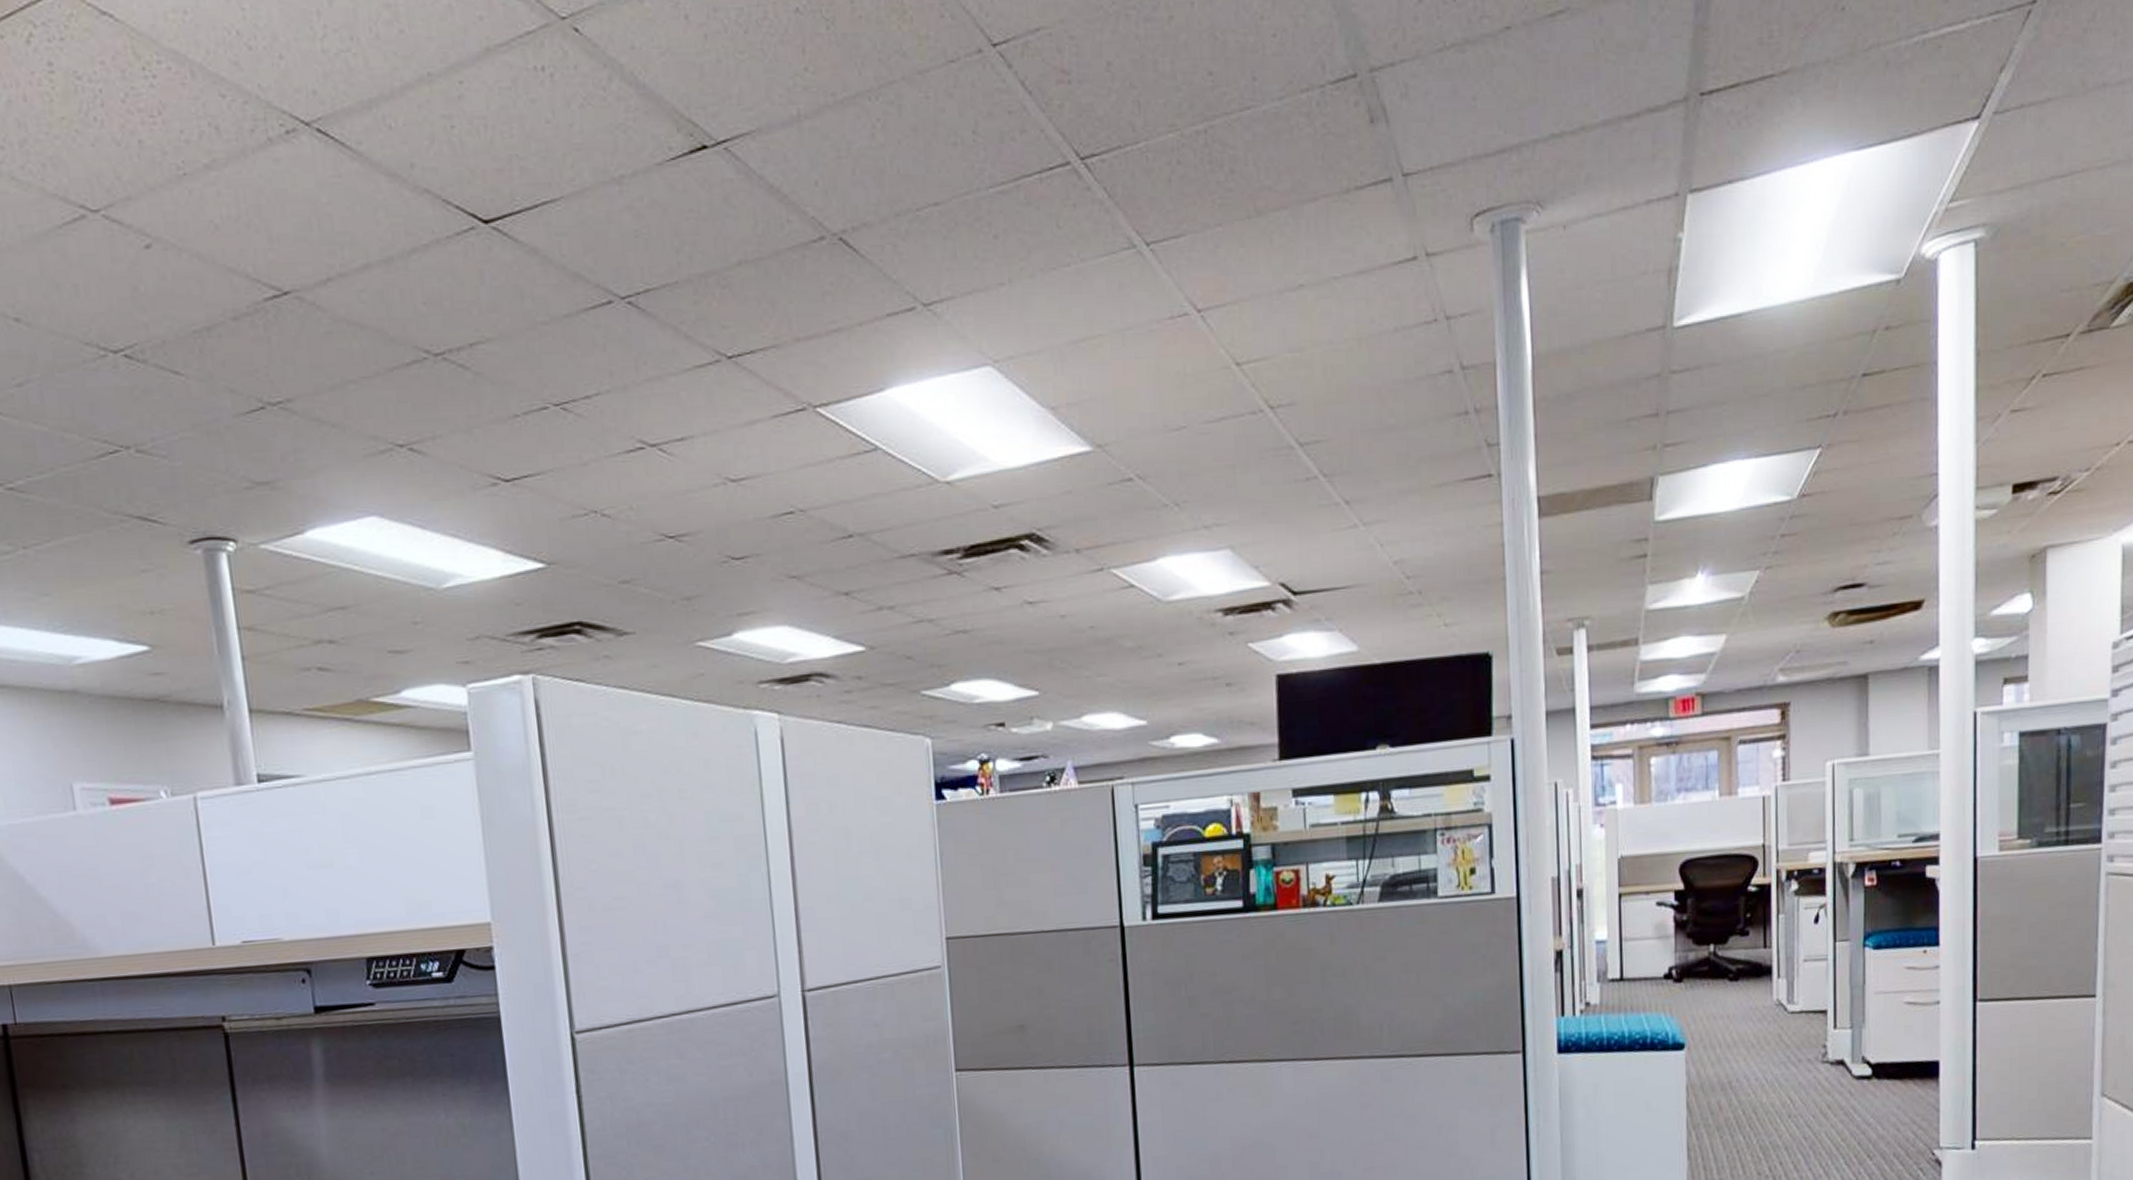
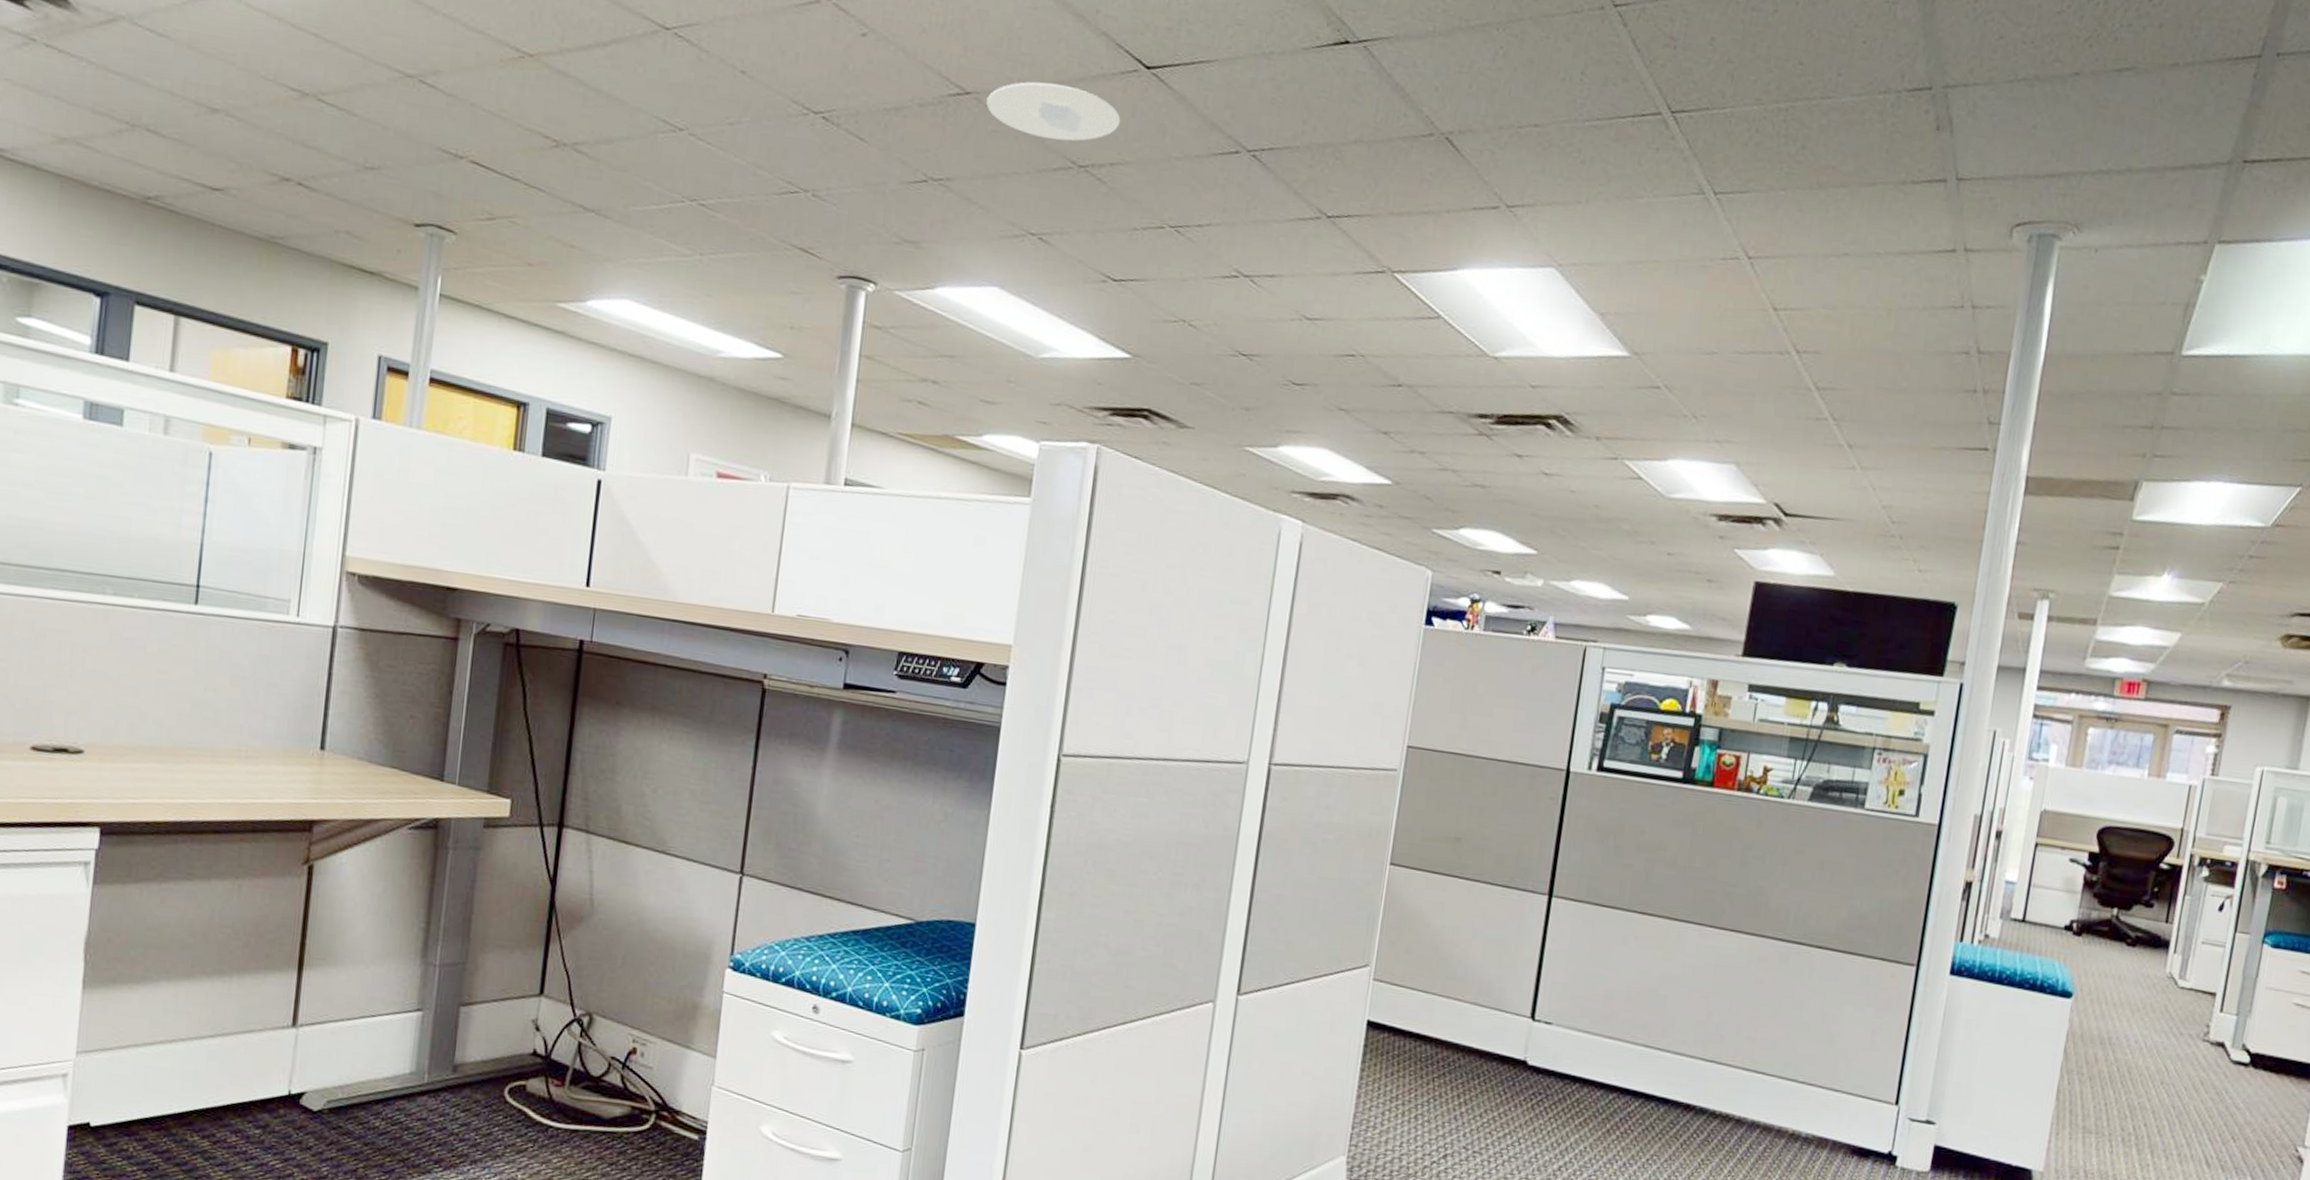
recessed light: none [309,261,470,329] -> present [986,81,1121,141]

